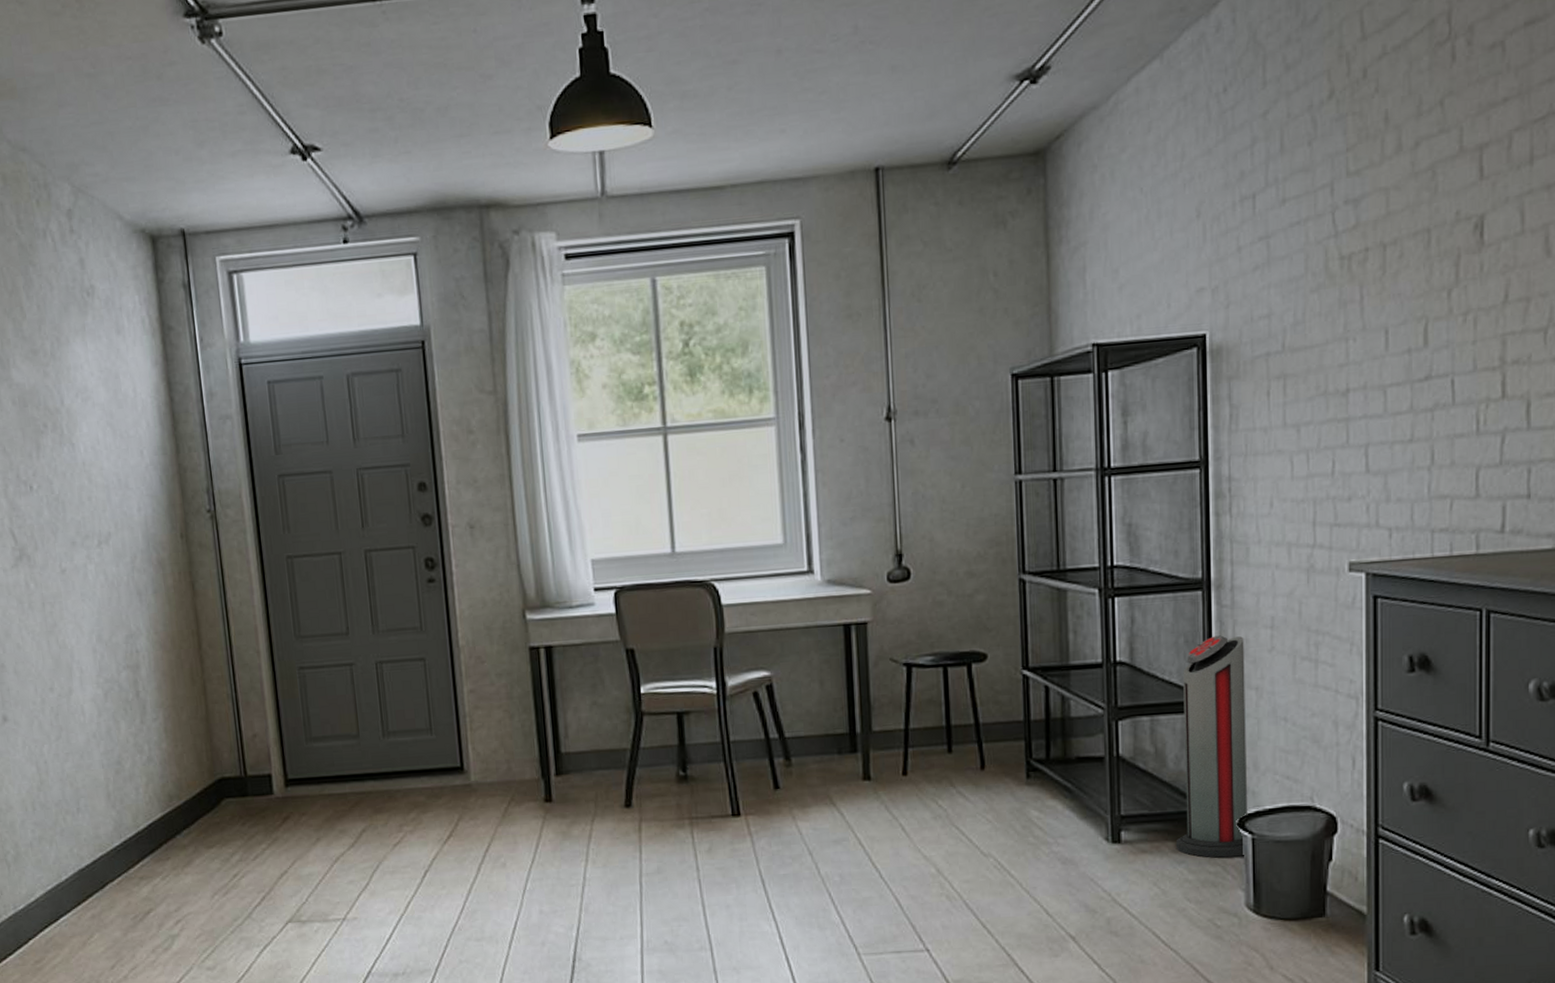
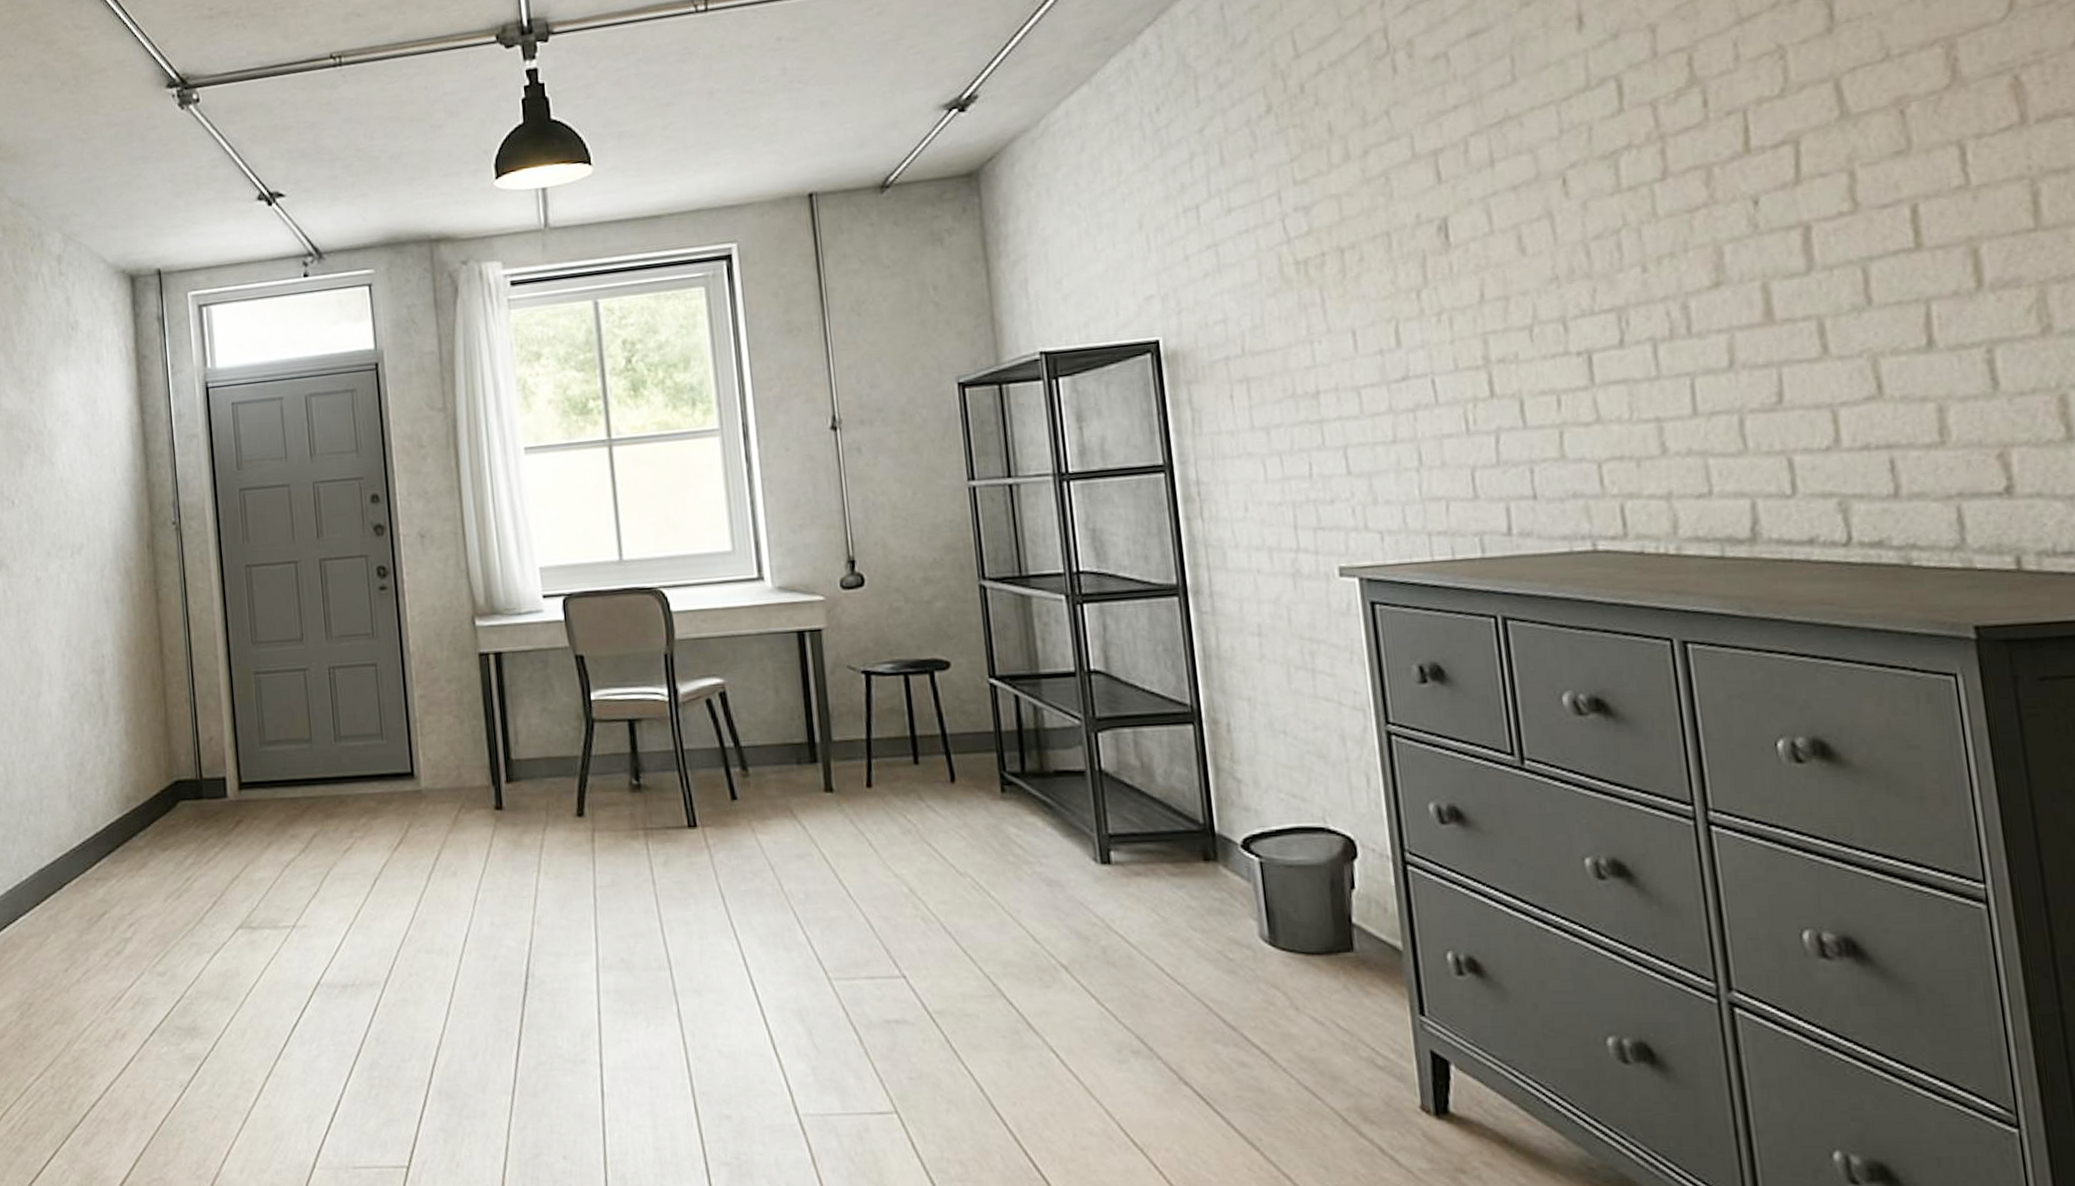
air purifier: present [1175,635,1247,858] -> none [1165,643,1254,883]

